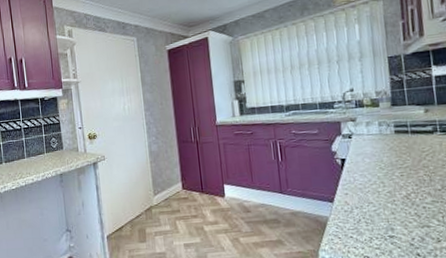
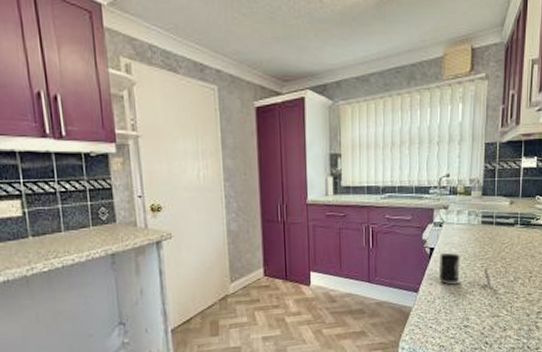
mug: none [352,163,420,197] -> present [438,253,495,288]

